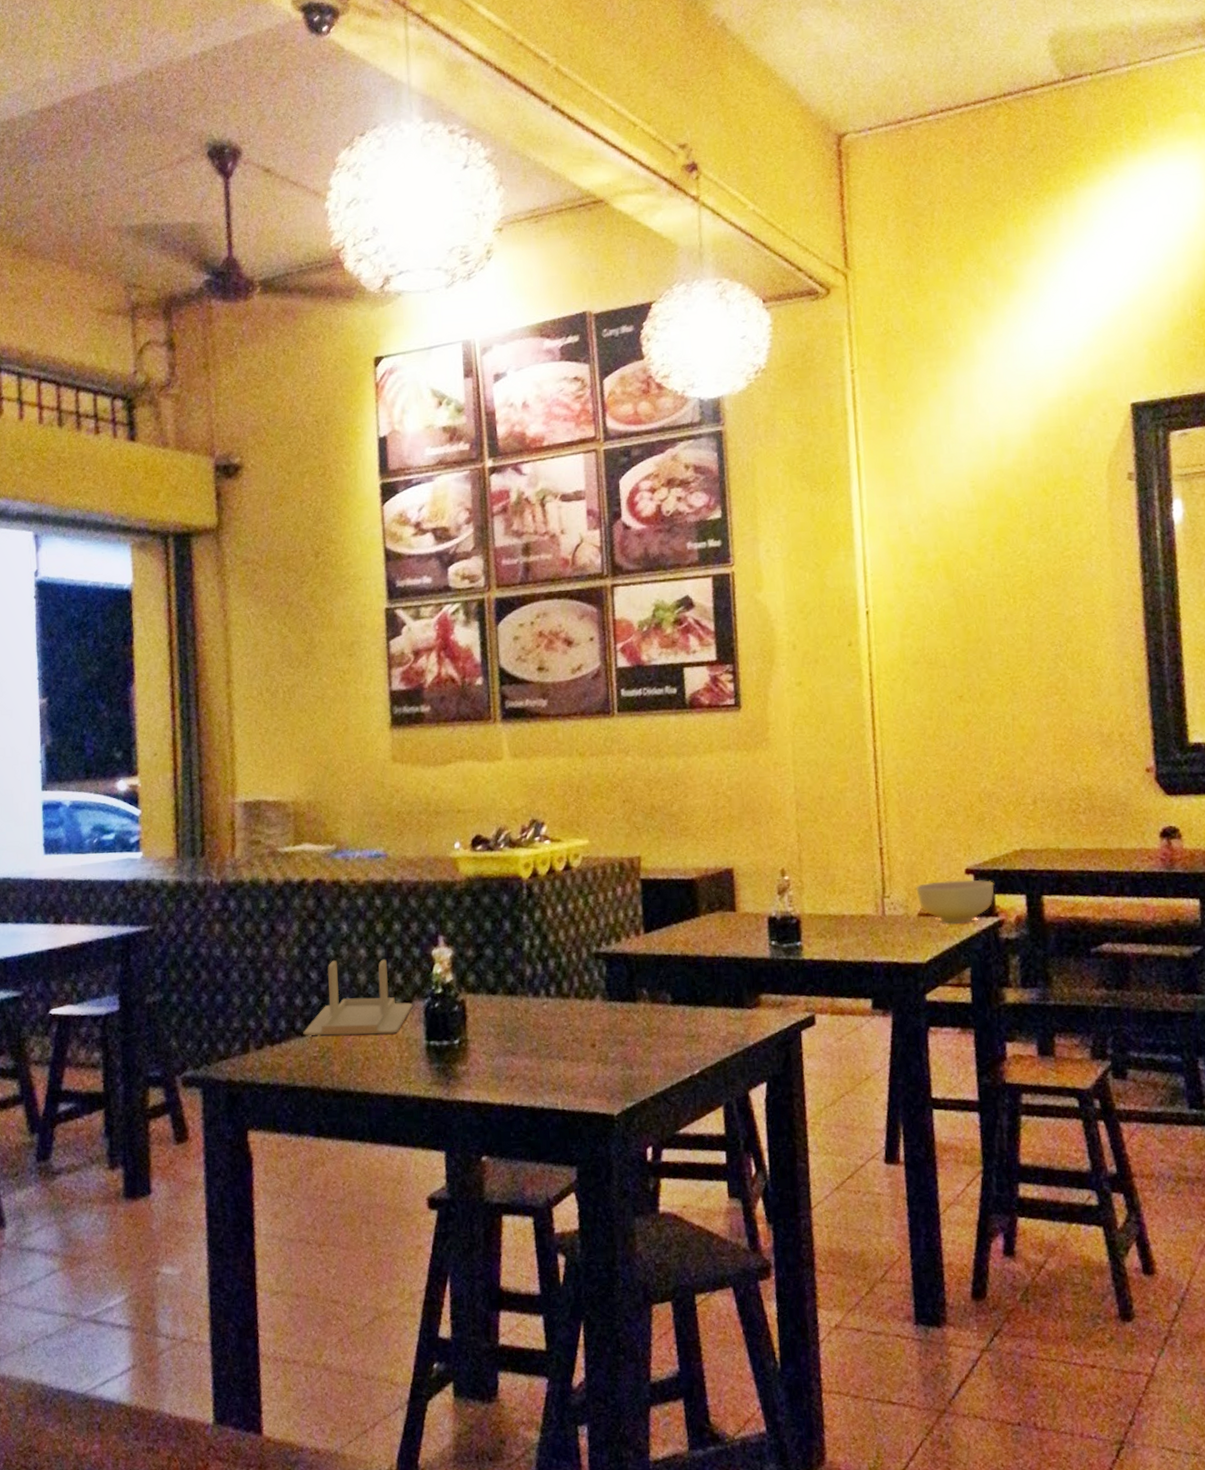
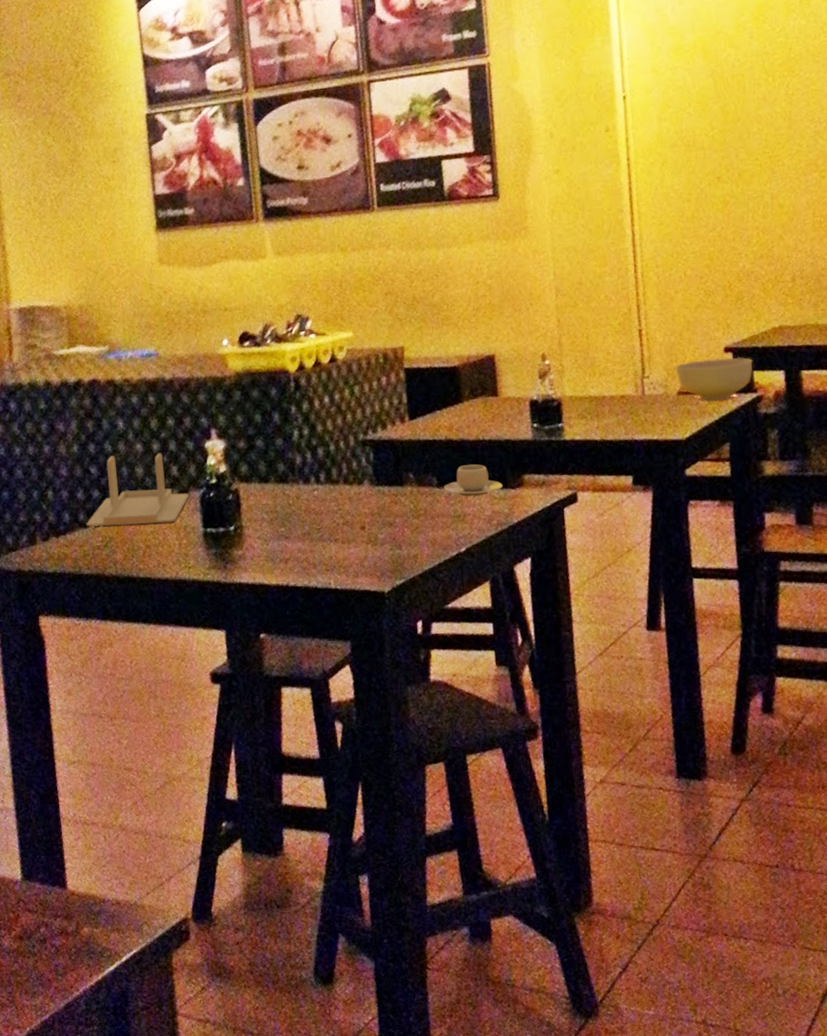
teacup: none [677,981,740,1016] -> present [443,464,504,497]

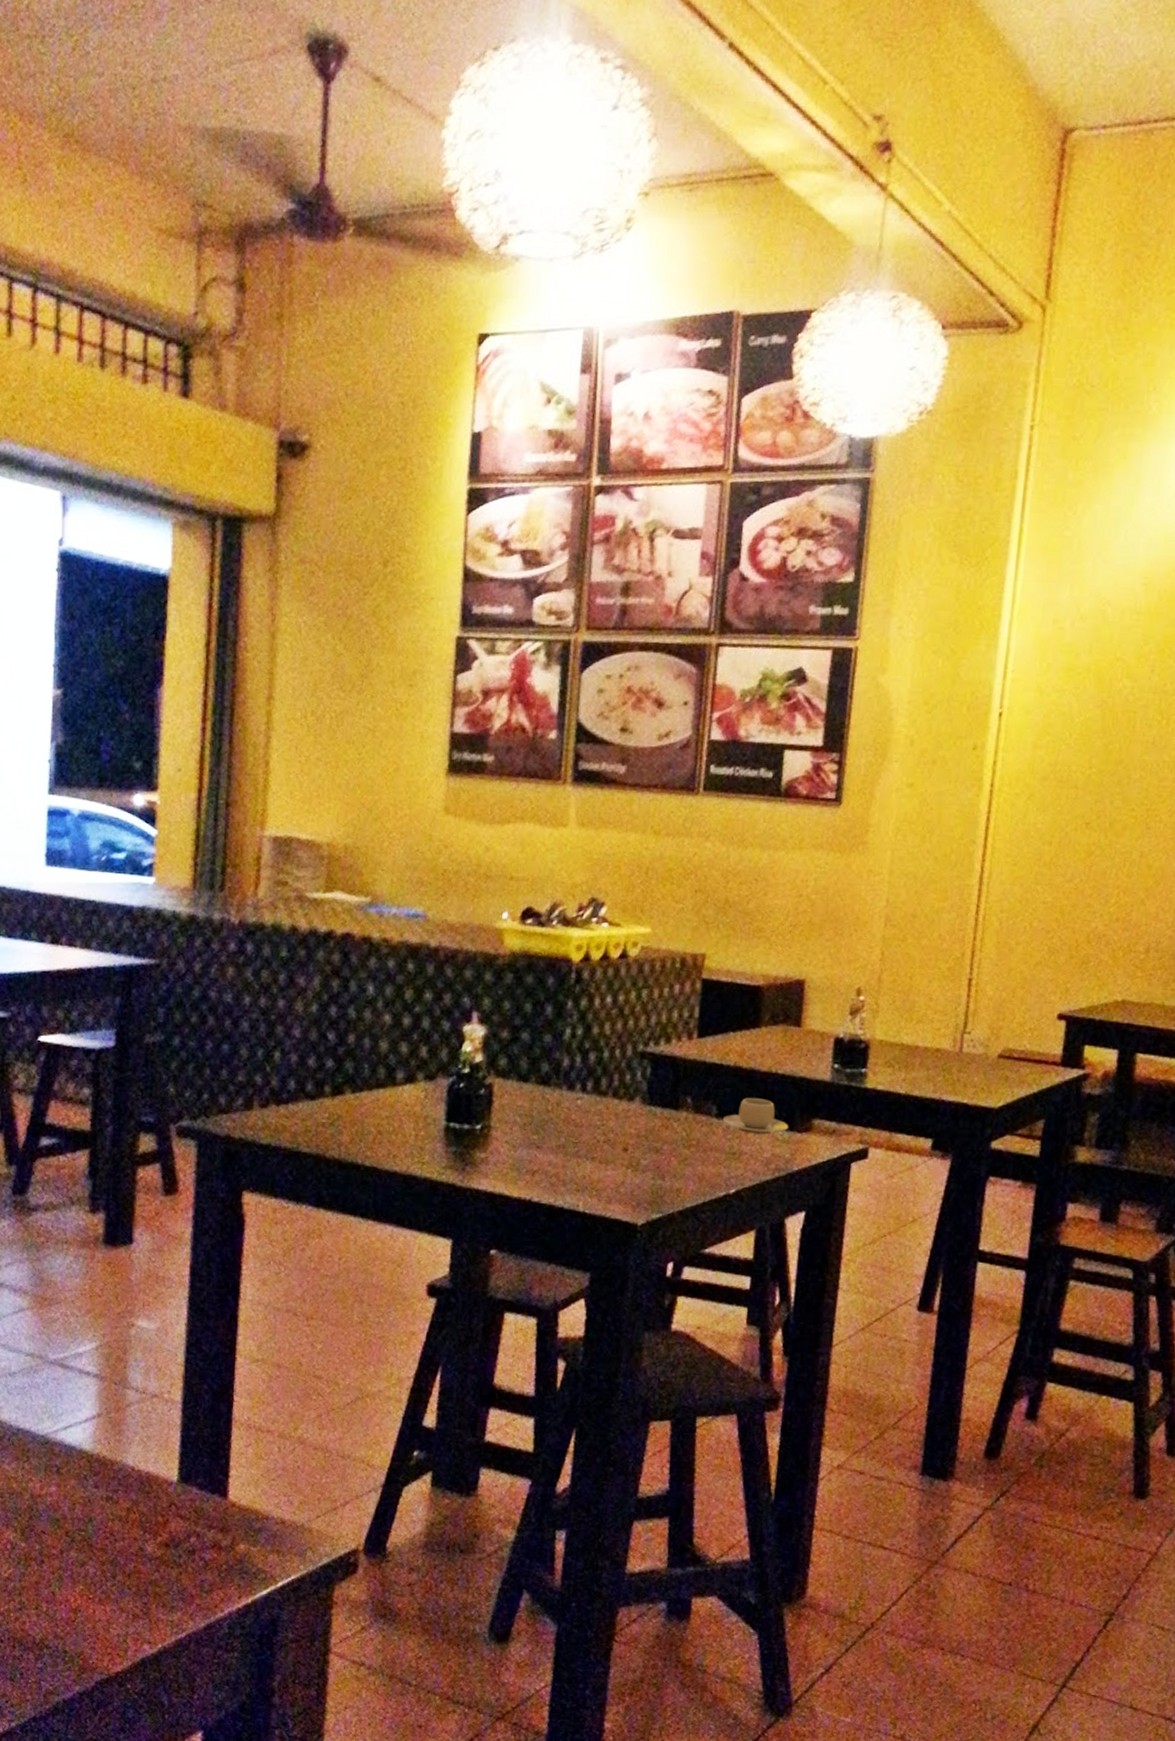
napkin holder: present [86,453,189,527] -> none [313,1023,436,1110]
bowl: present [675,357,754,400] -> none [1000,1023,1087,1072]

